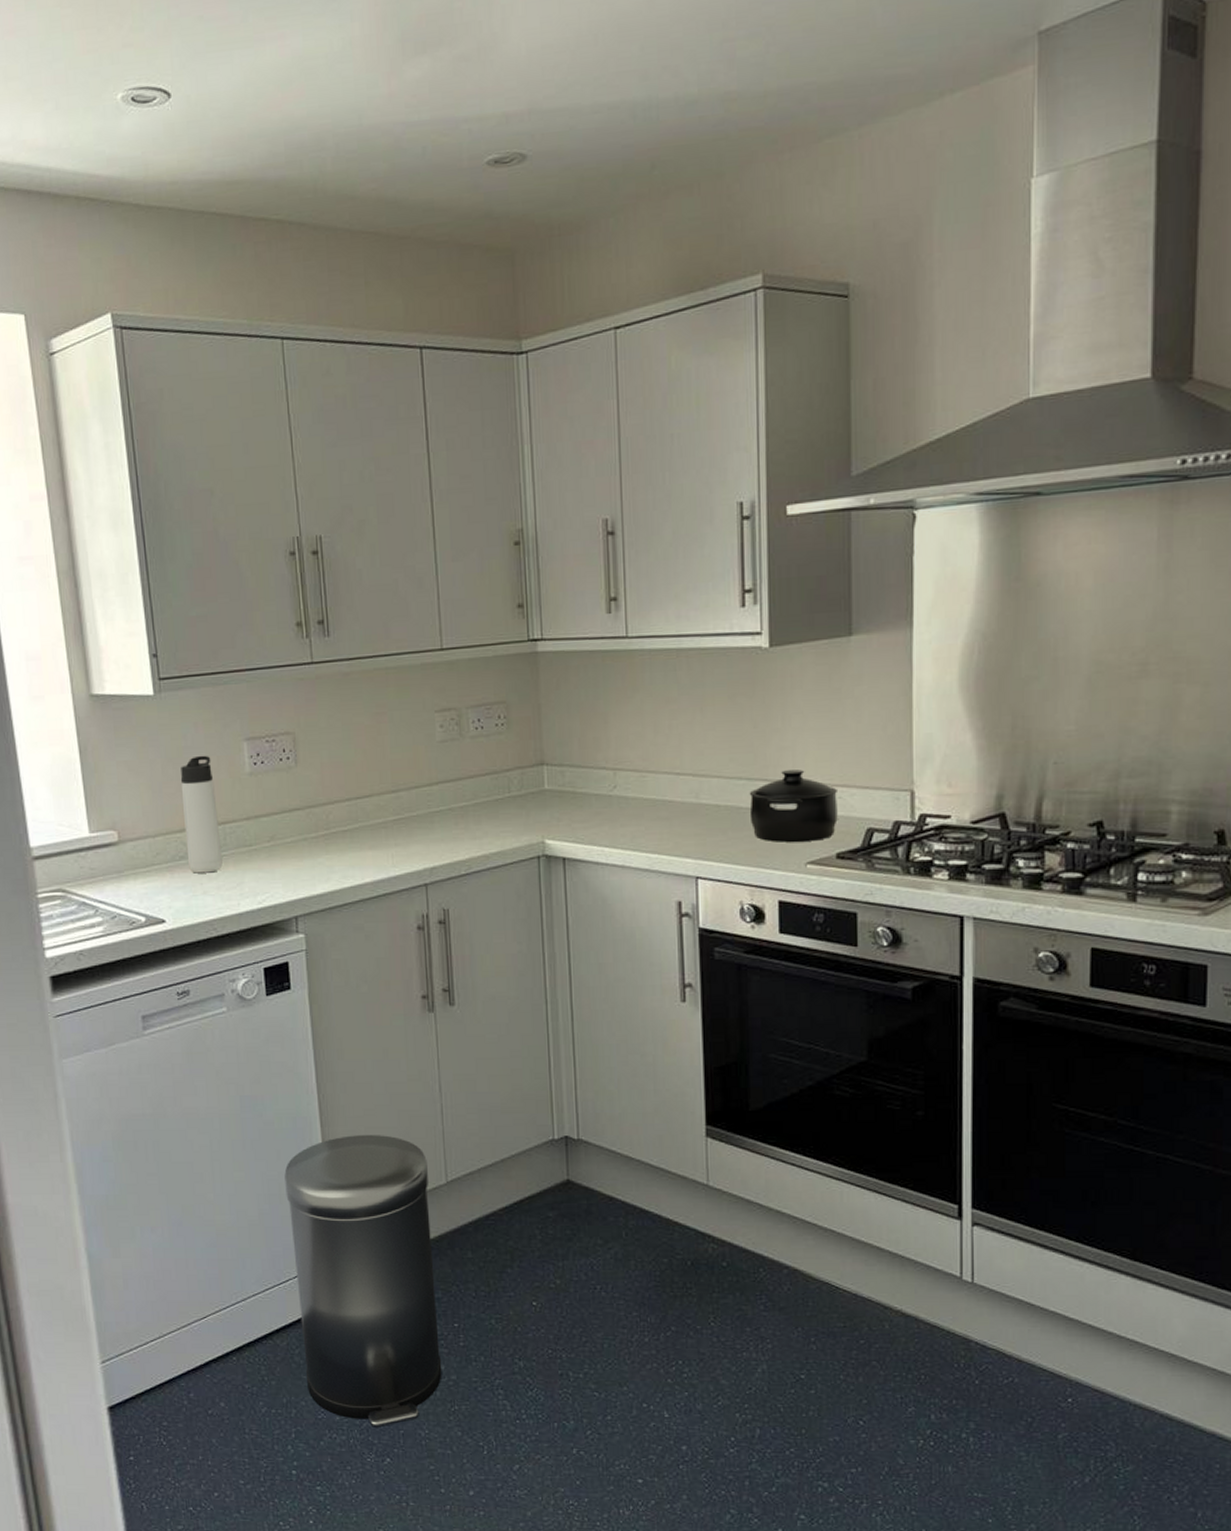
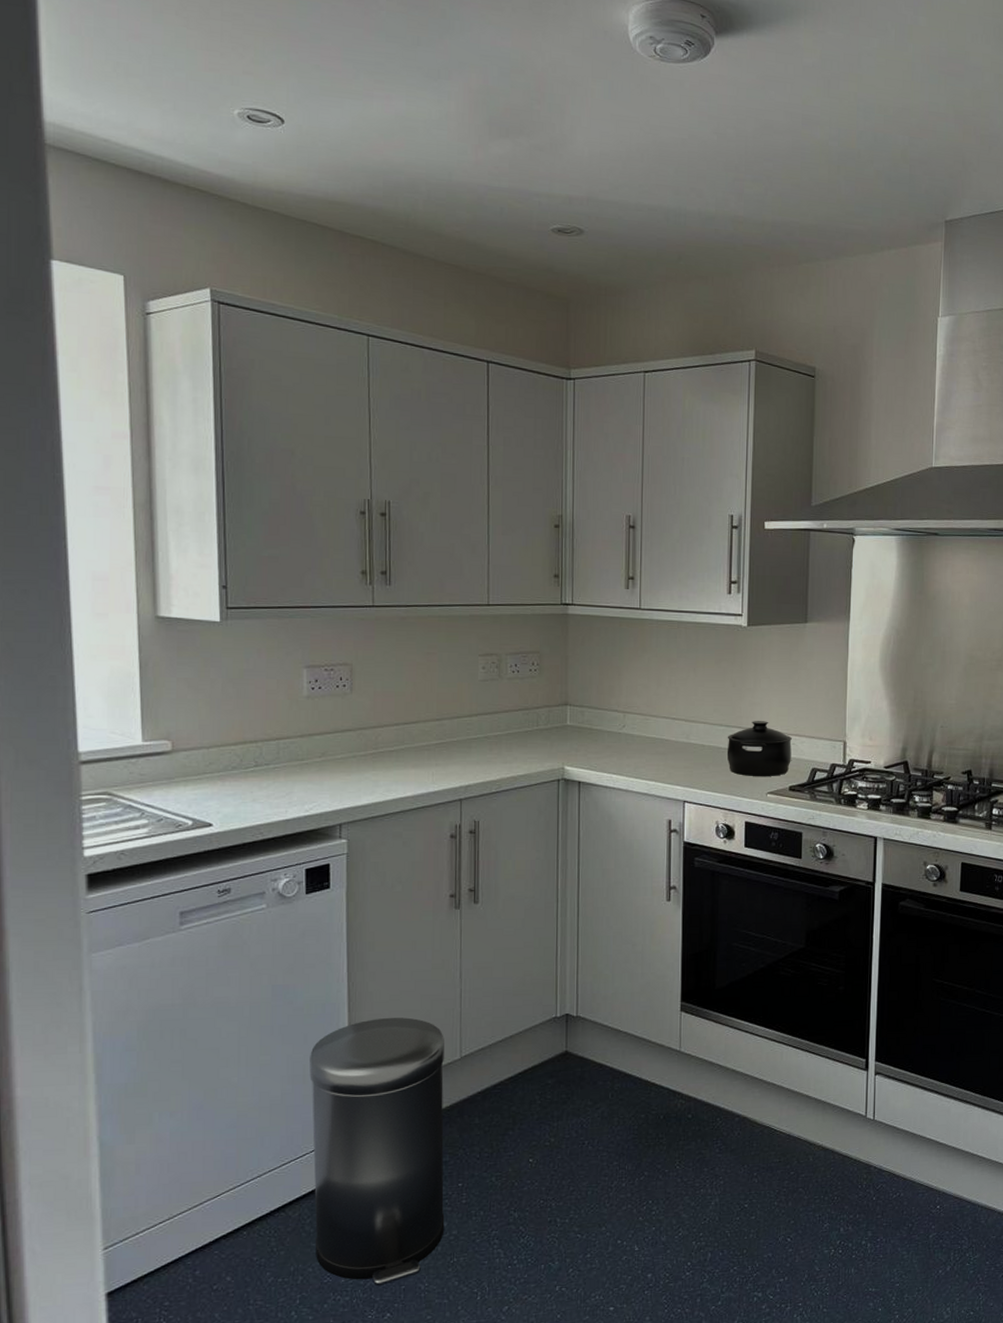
thermos bottle: present [180,755,223,874] -> none [239,678,274,783]

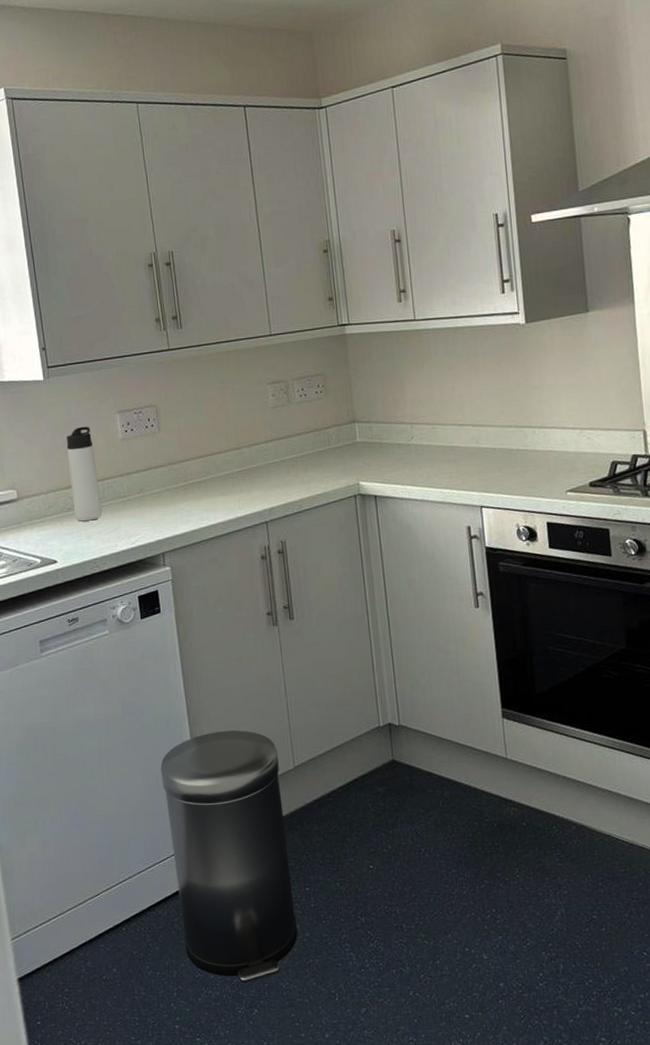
thermos bottle: none [239,678,274,783] -> present [66,426,102,522]
saucepan: present [726,721,793,776] -> none [517,417,588,476]

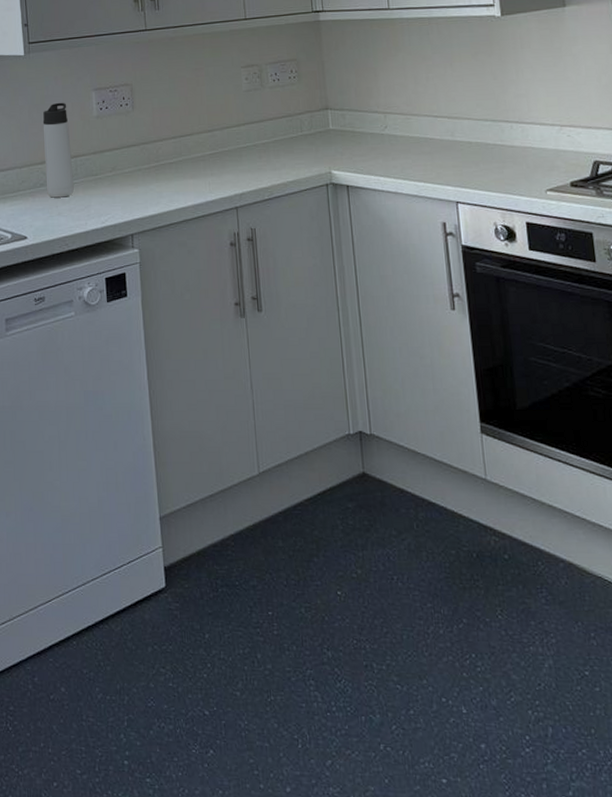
pedal bin: present [160,730,298,983] -> none [120,428,259,717]

